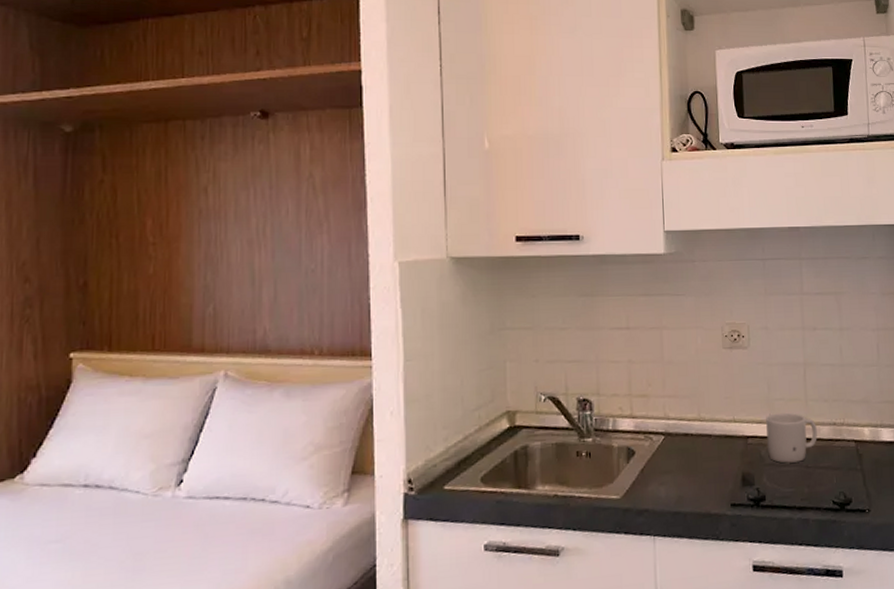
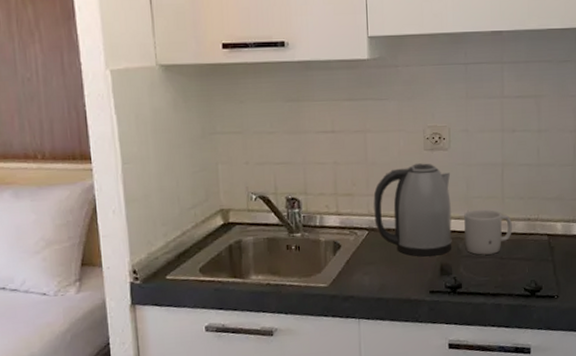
kettle: none [670,362,754,465] -> present [373,163,452,257]

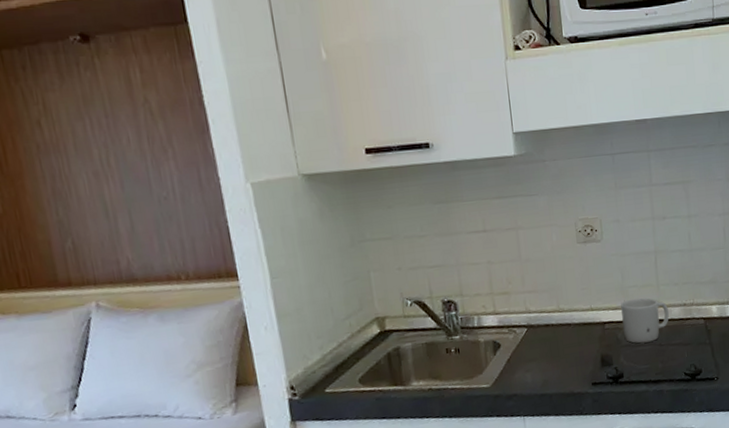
kettle: present [373,163,452,257] -> none [529,256,611,350]

